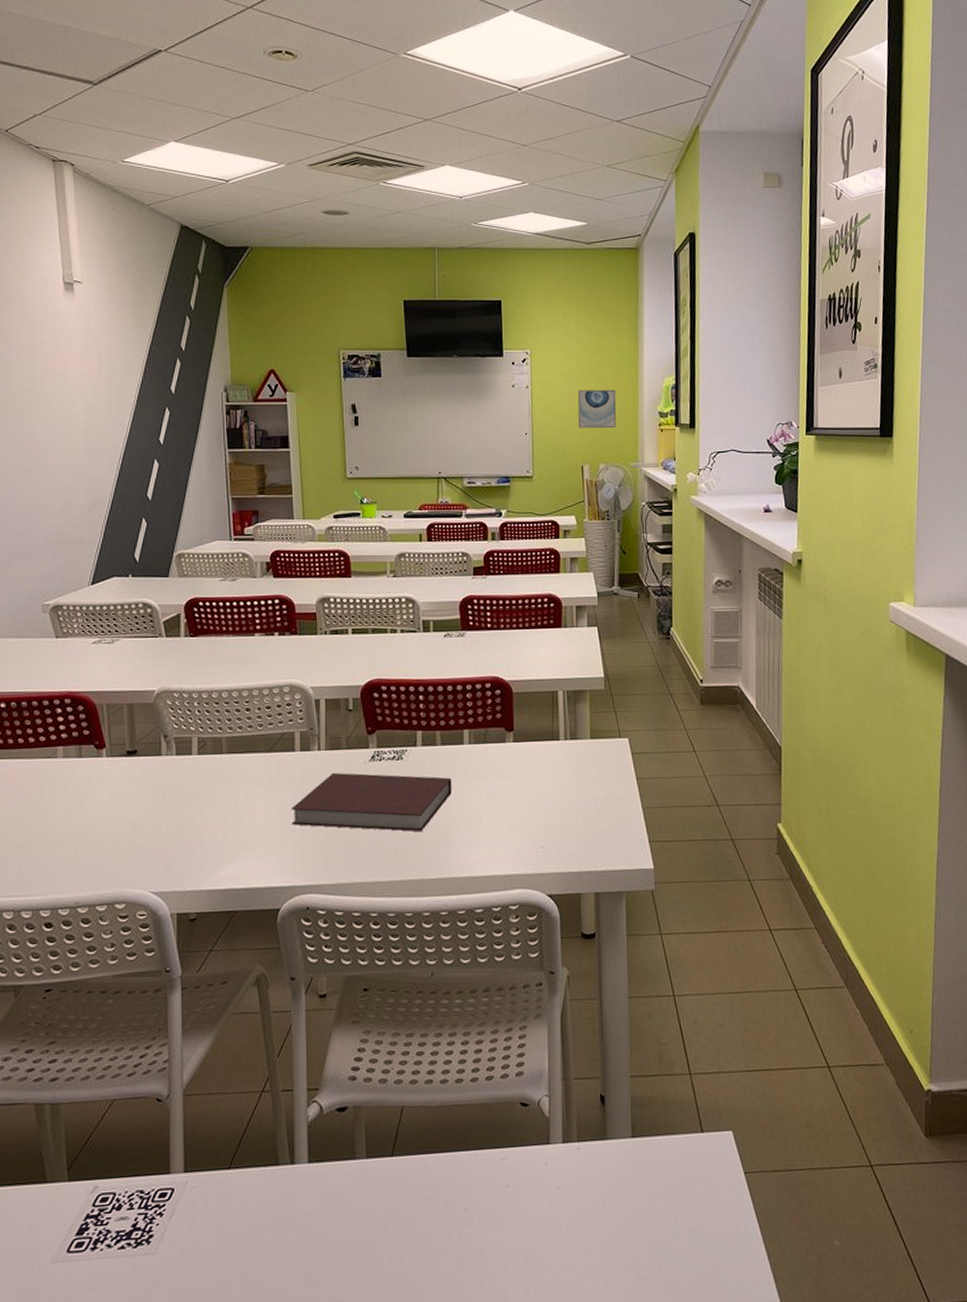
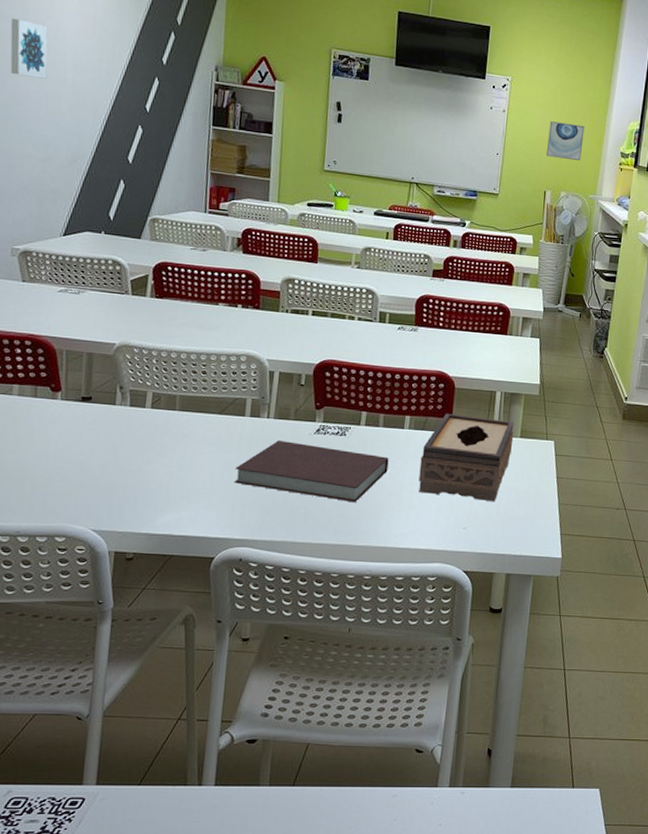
wall art: none [19,370,60,427] -> present [10,18,48,79]
tissue box: none [485,721,584,814] -> present [418,413,514,501]

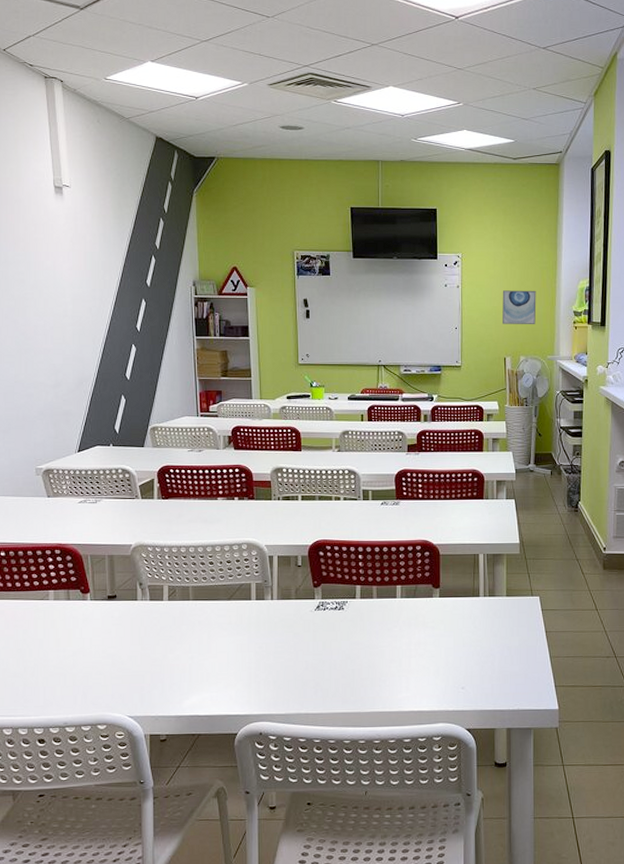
wall art: present [10,18,48,79] -> none [16,263,51,314]
notebook: present [234,441,389,502] -> none [247,620,386,671]
tissue box: present [418,413,514,501] -> none [415,579,500,660]

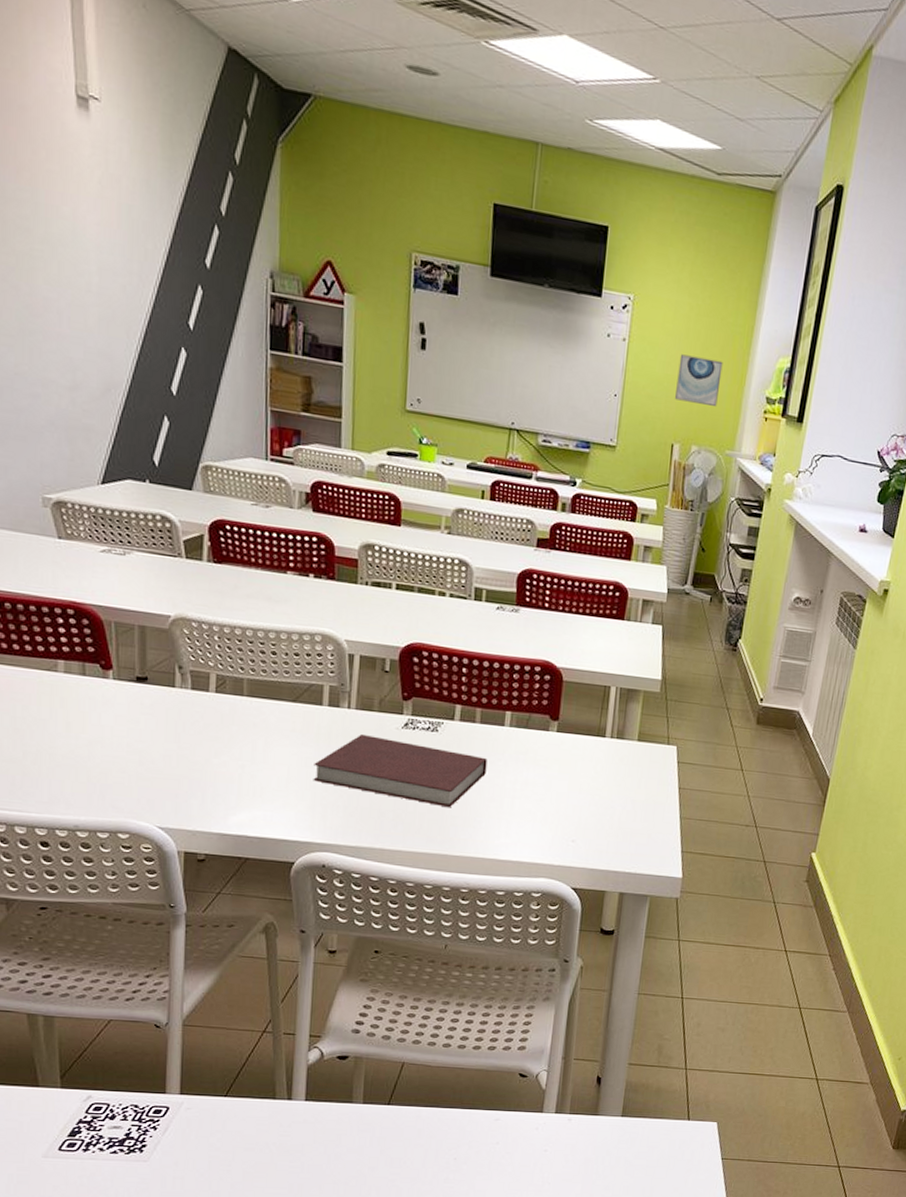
notebook: none [247,620,386,671] -> present [313,735,487,807]

